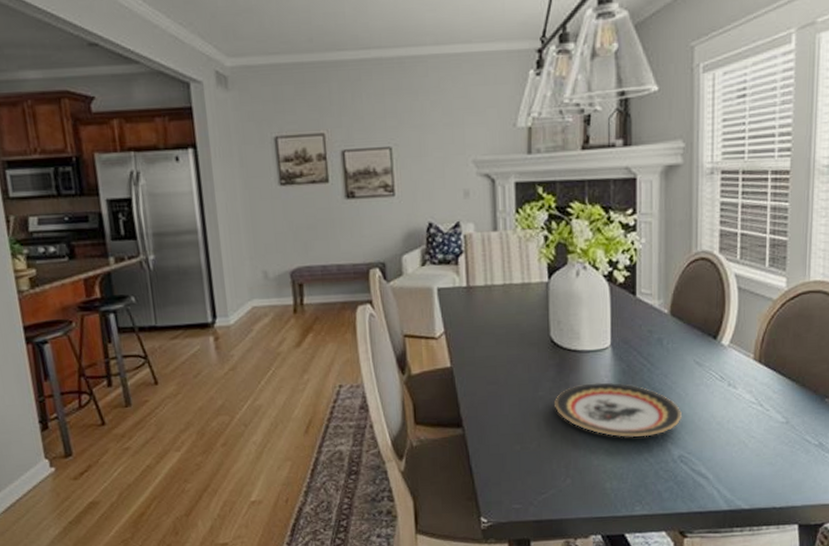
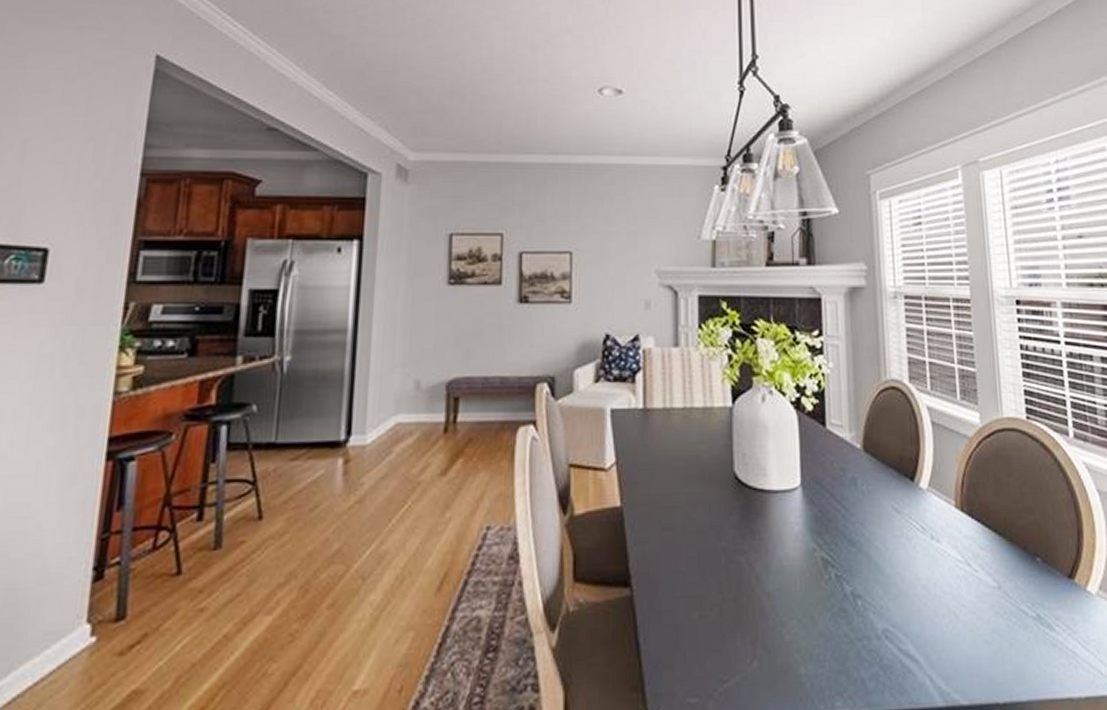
plate: present [555,382,682,437] -> none [739,531,883,604]

